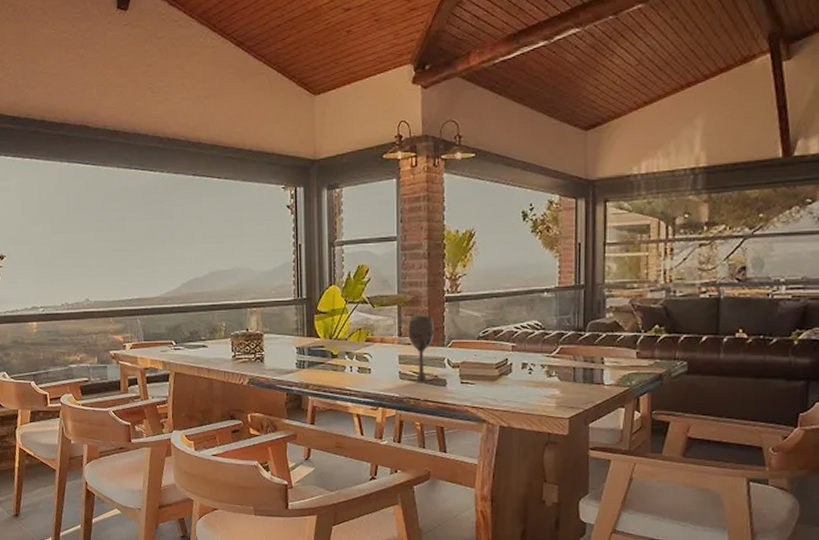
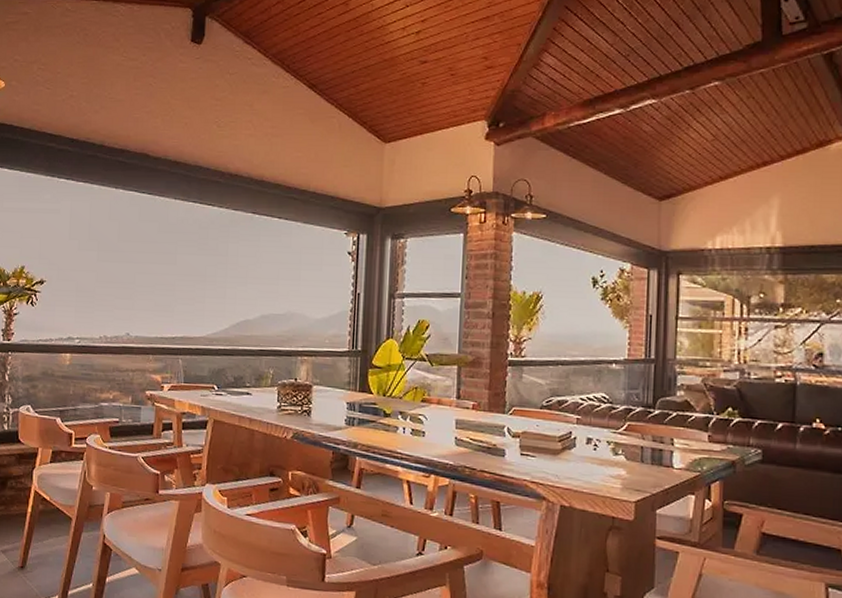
wine glass: present [407,316,435,381] -> none [466,378,496,450]

